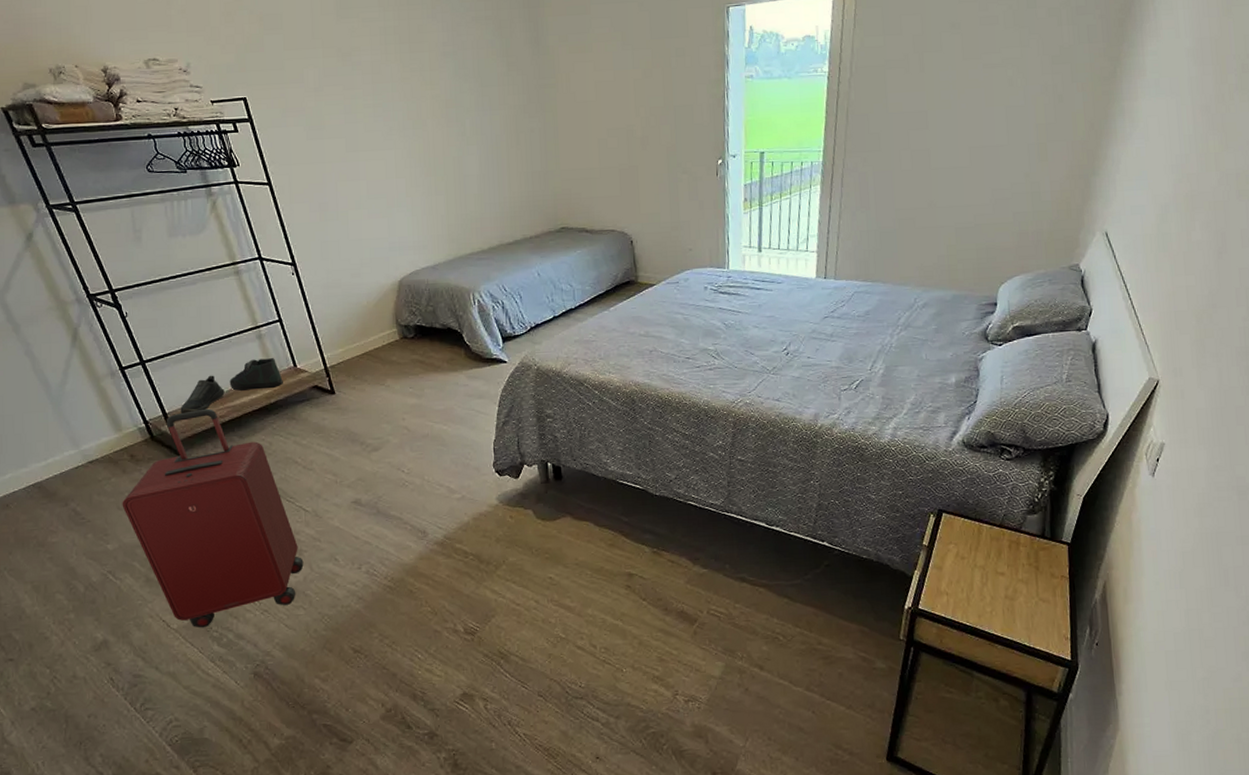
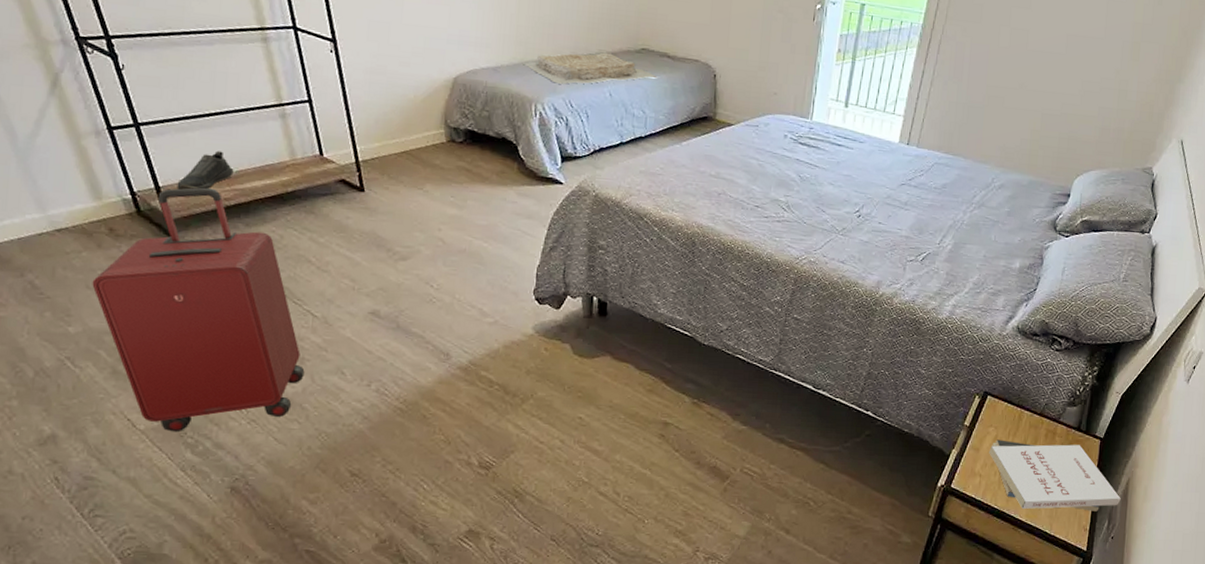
shoe: present [229,358,283,391] -> none [240,140,305,176]
towel: none [456,236,579,272] -> present [522,52,658,84]
books: none [952,552,1100,623] -> present [989,439,1121,512]

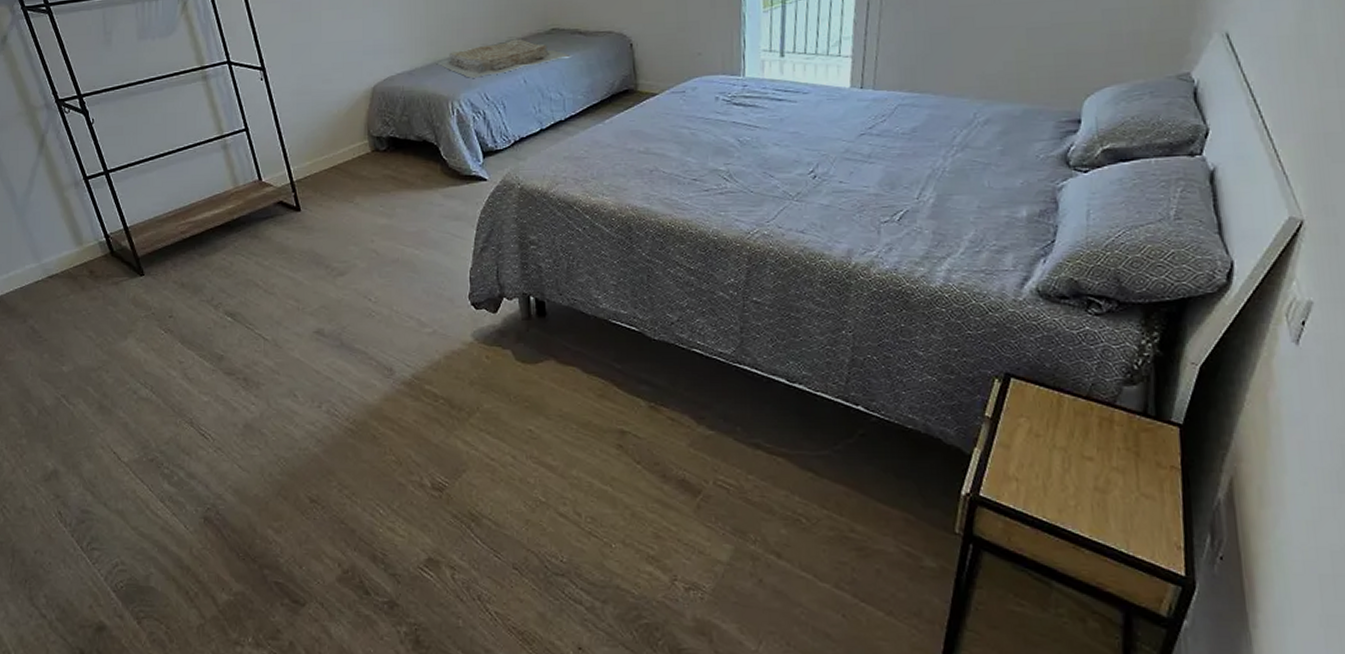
suitcase: present [92,187,305,433] -> none [79,223,261,464]
shoe: present [177,151,234,190] -> none [141,187,187,228]
books: present [989,439,1121,512] -> none [1024,433,1225,523]

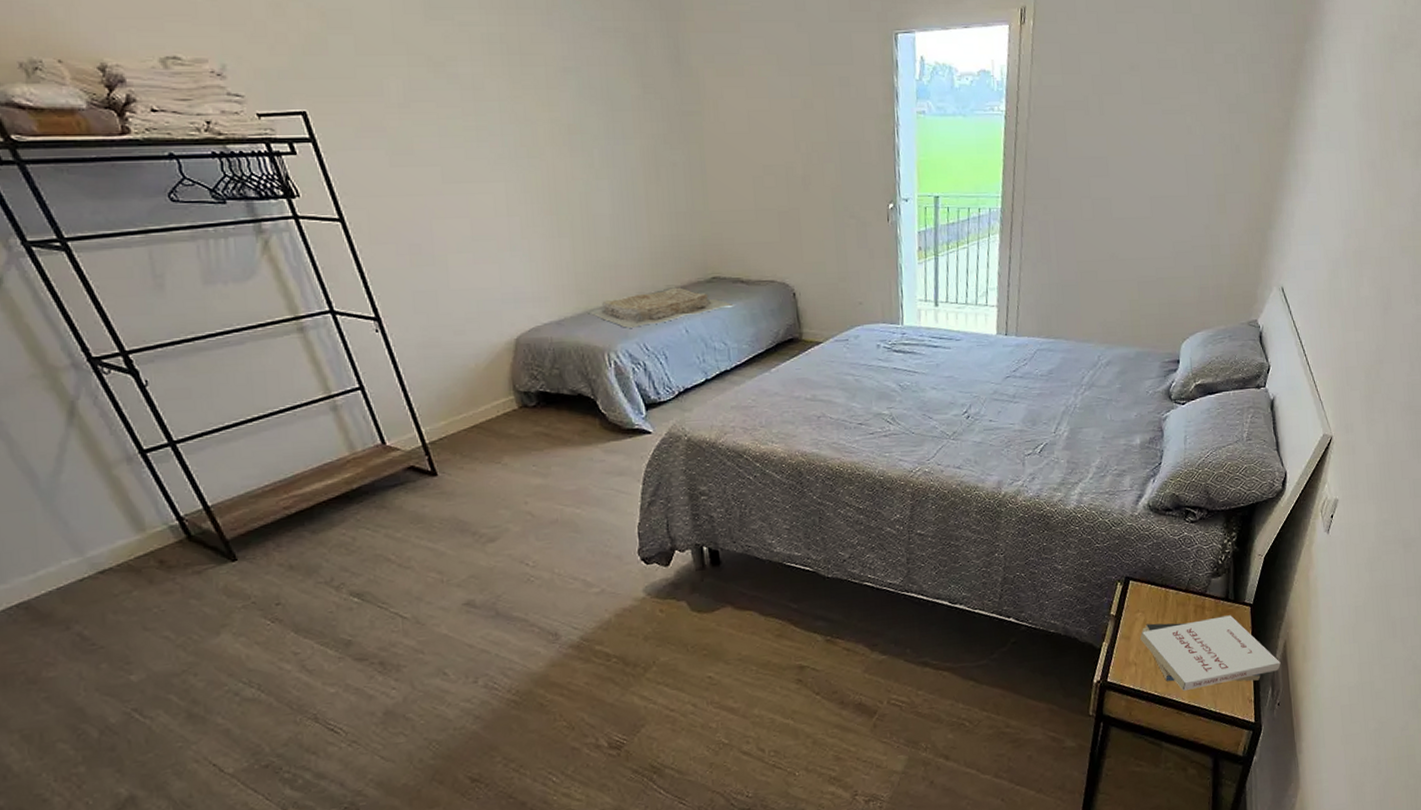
books: none [1024,433,1225,523] -> present [1140,615,1281,691]

